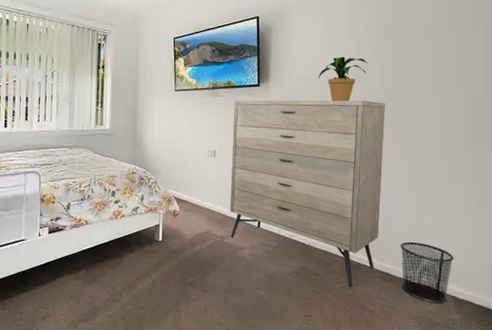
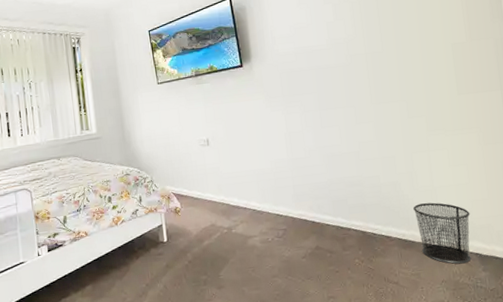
dresser: present [229,100,386,287] -> none [219,65,390,260]
potted plant: present [319,56,368,102] -> none [300,23,348,71]

